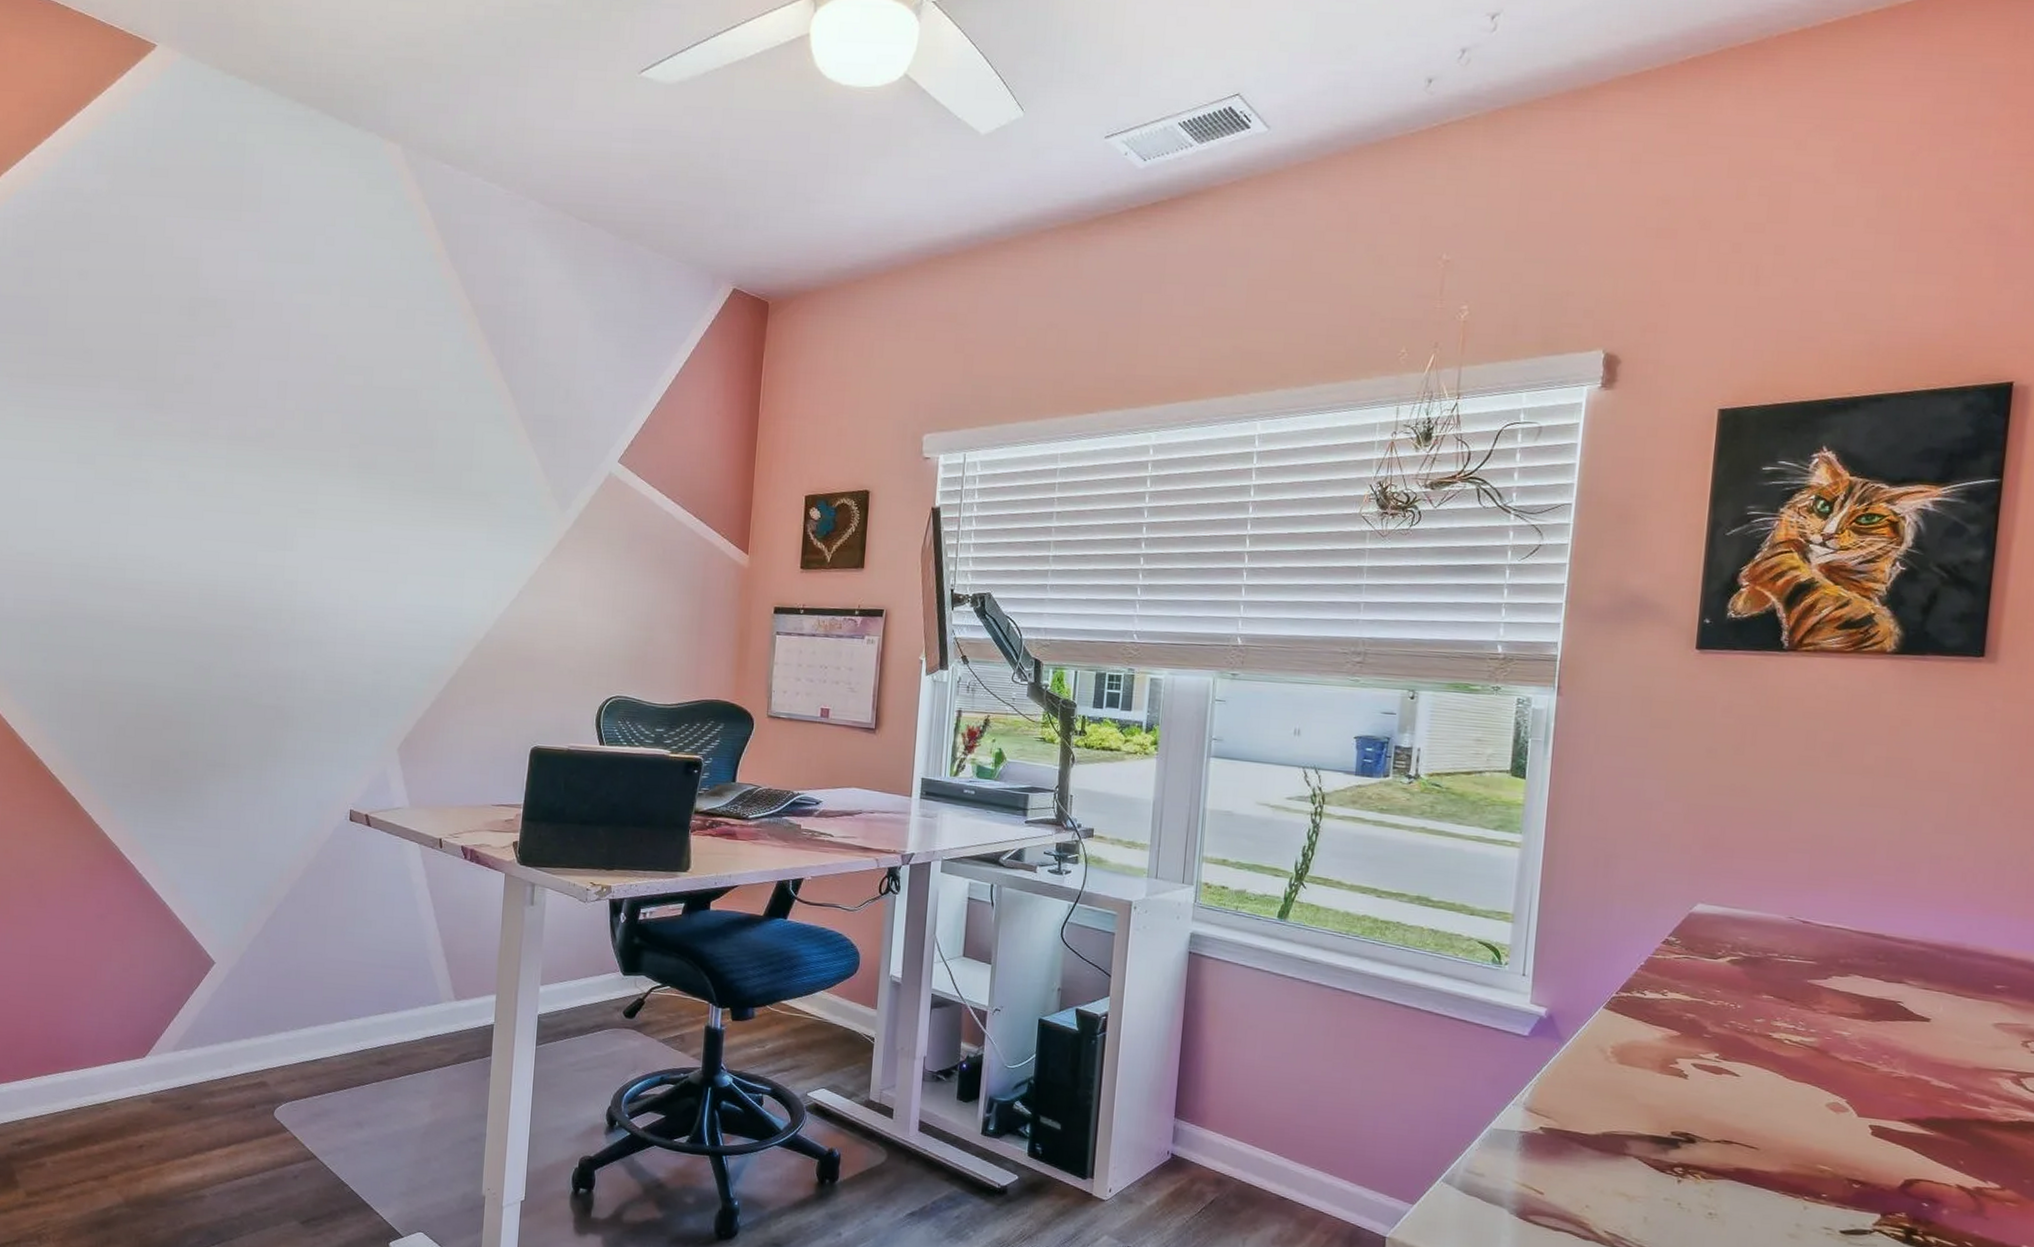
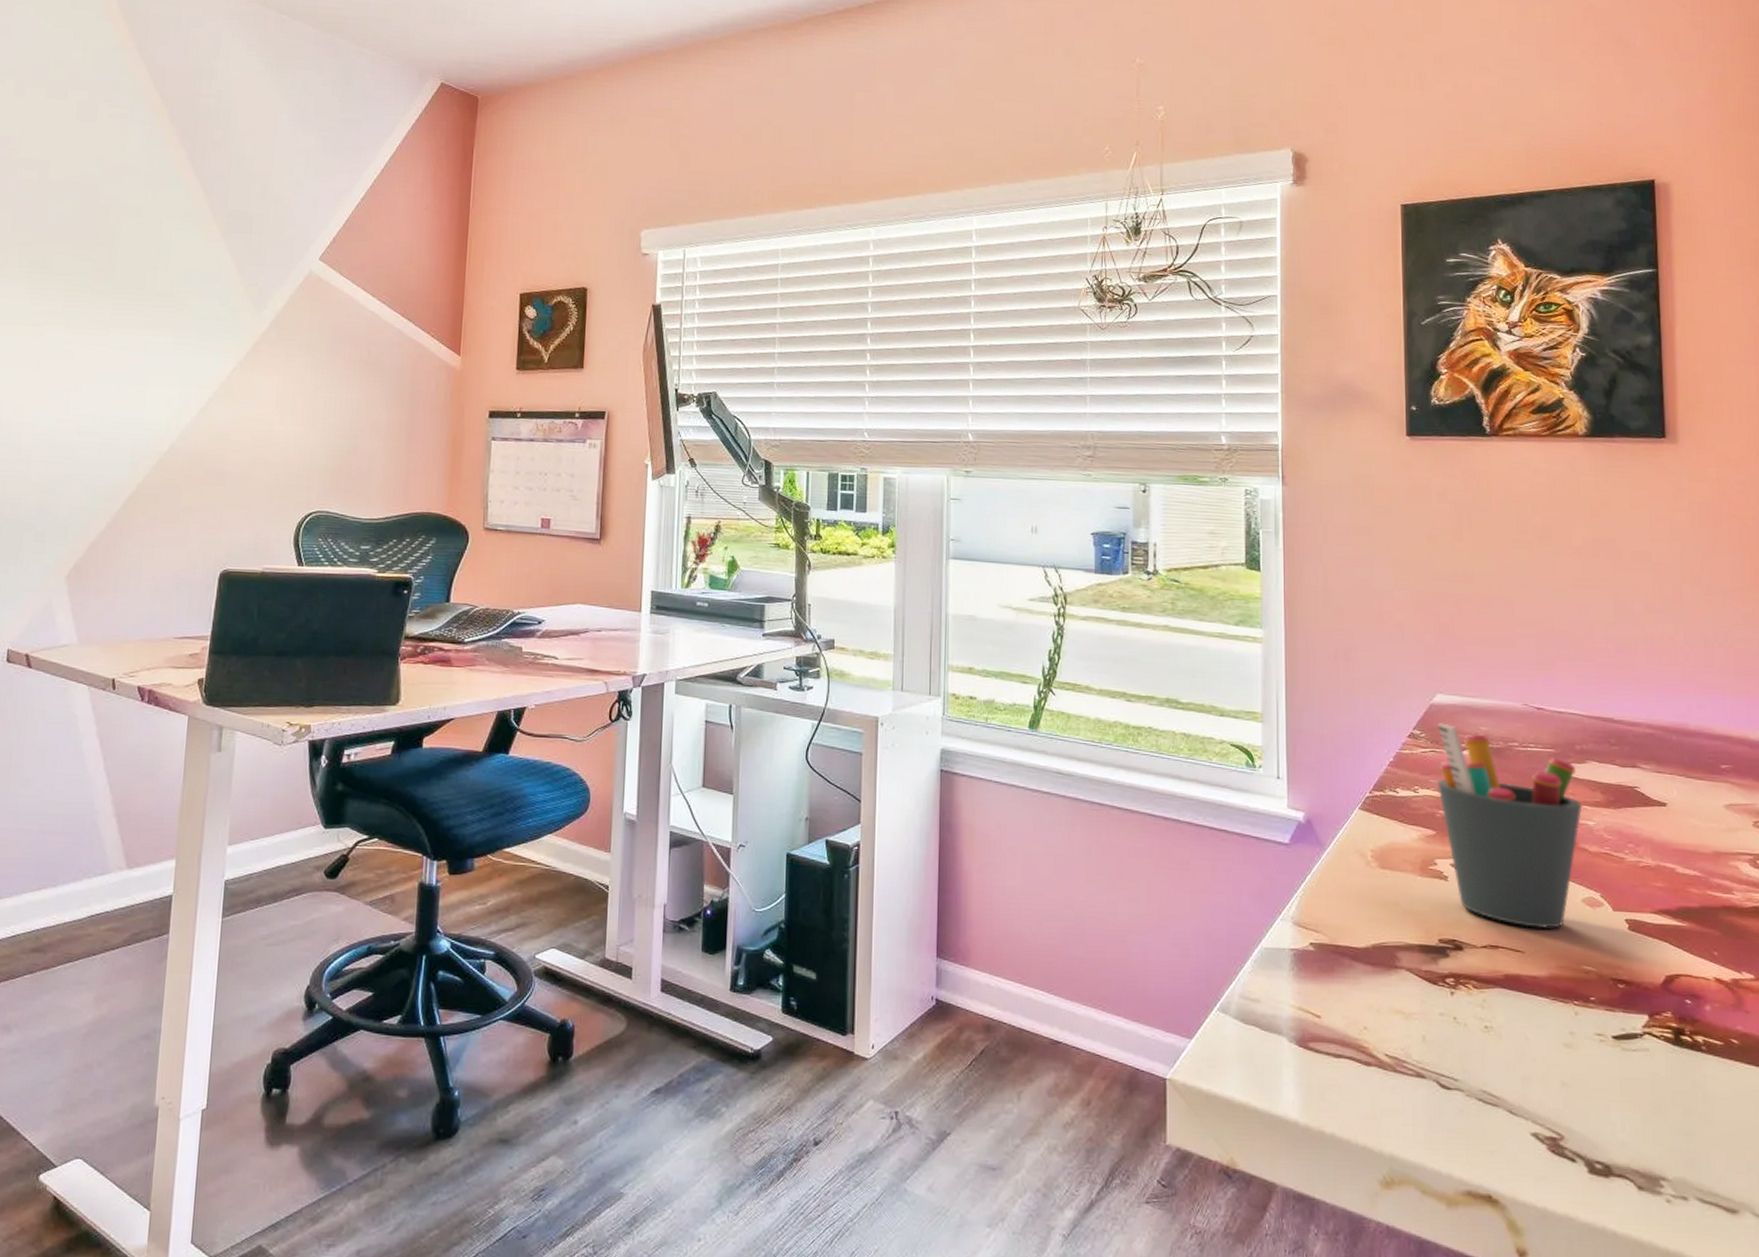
pen holder: none [1687,931,1839,1130] -> present [1437,723,1583,929]

